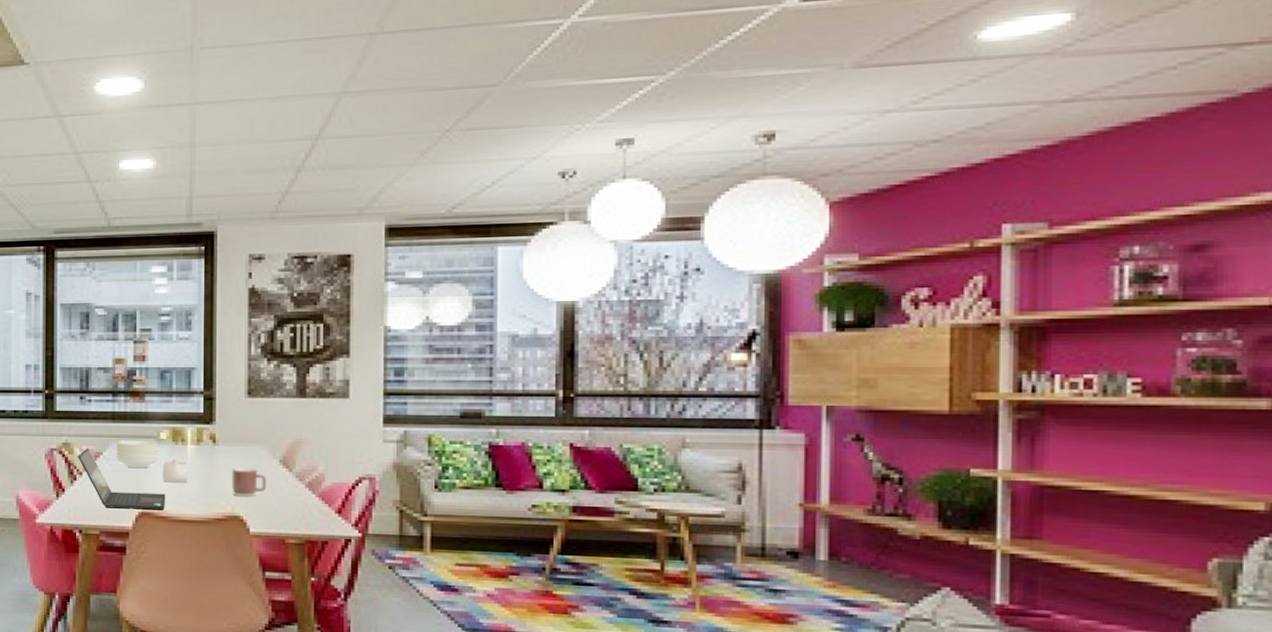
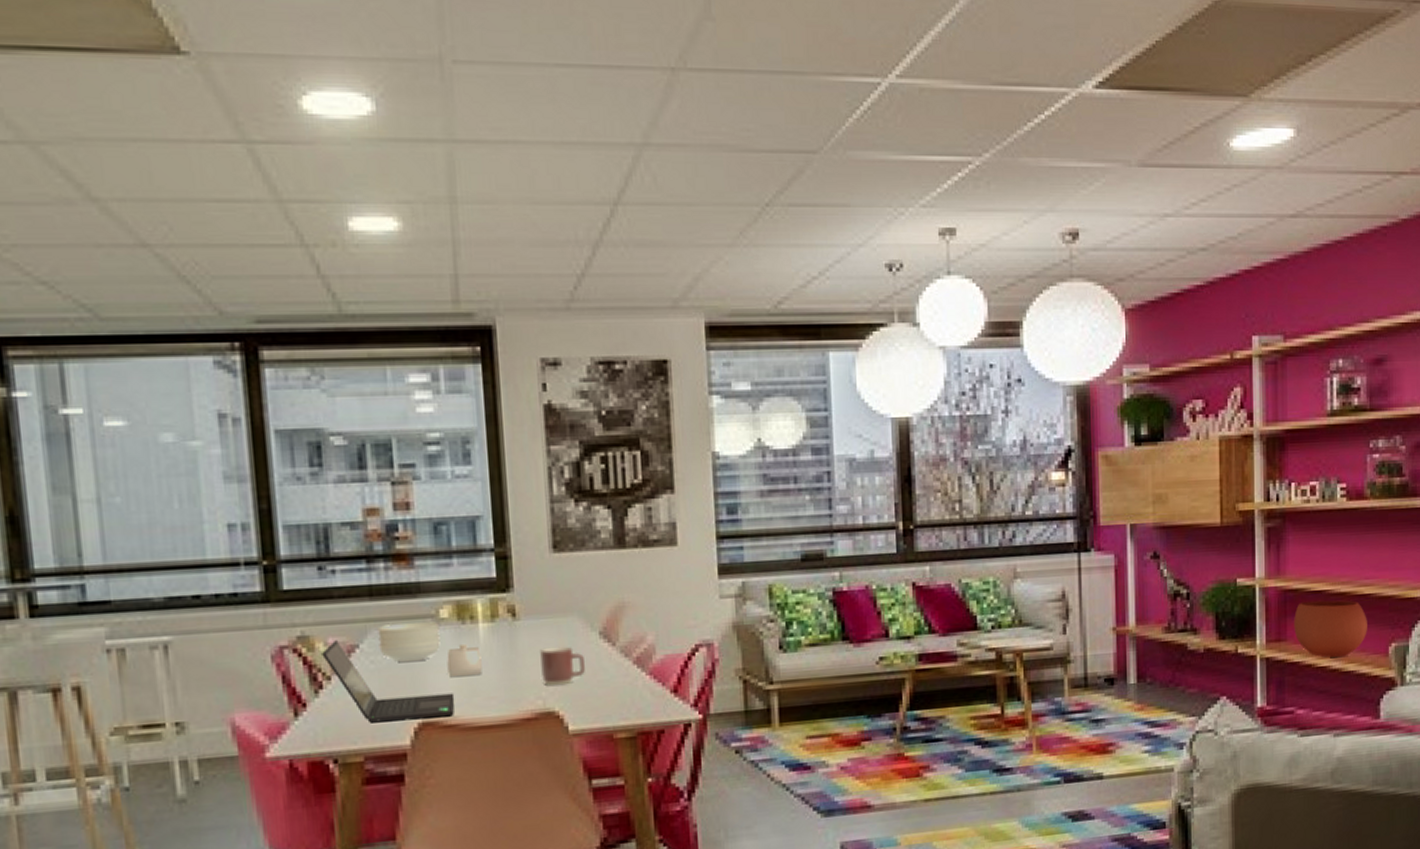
ceramic pot: none [1054,500,1172,565] -> present [1294,600,1367,658]

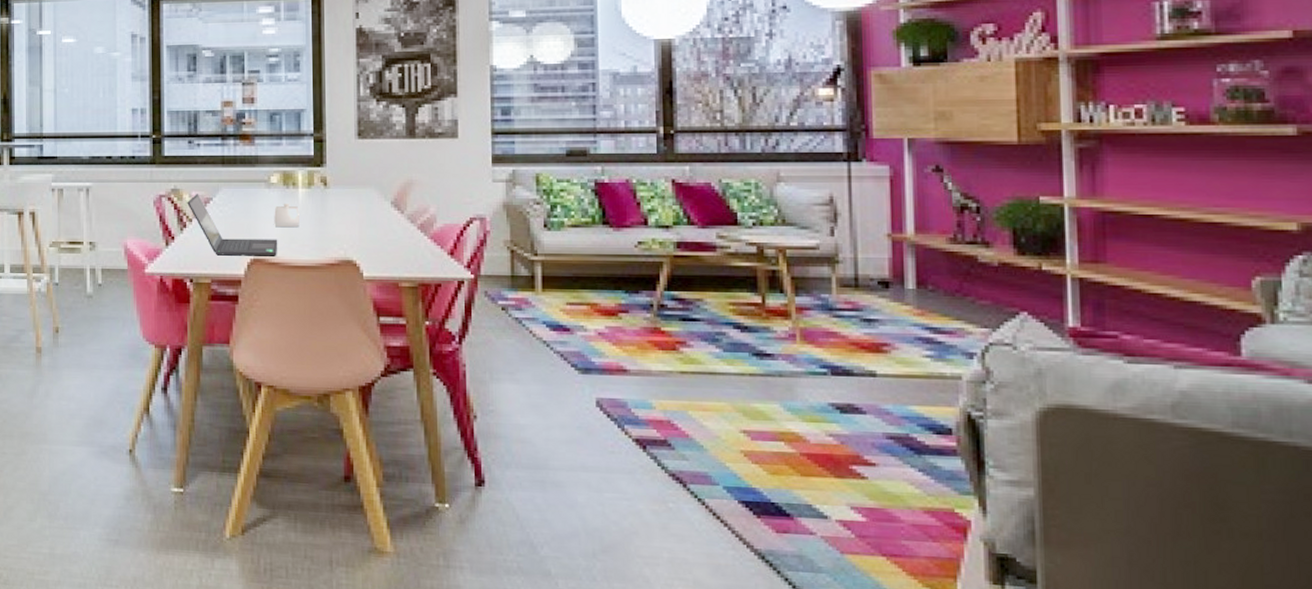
bowl: present [377,621,441,663] -> none [226,185,270,214]
mug: present [540,646,585,685] -> none [344,211,378,240]
ceramic pot: present [1294,600,1367,658] -> none [1116,224,1219,285]

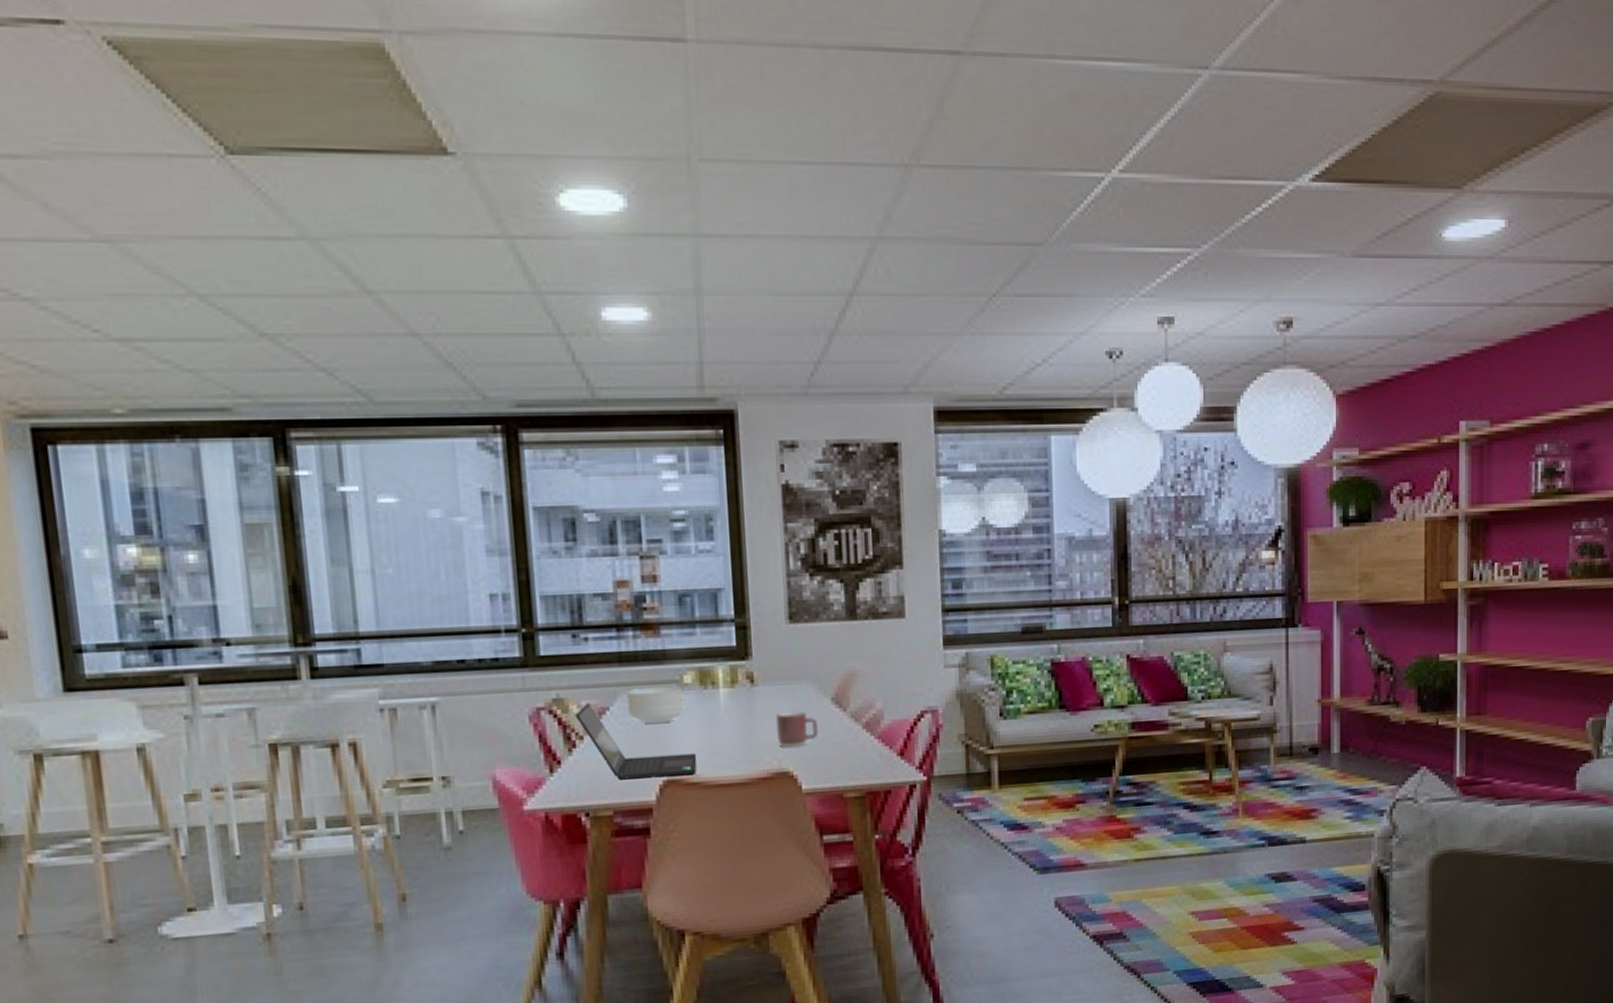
bowl: none [226,185,270,214] -> present [626,687,684,725]
sugar bowl: present [274,203,299,228] -> none [690,707,723,739]
mug: none [344,211,378,240] -> present [776,711,818,747]

